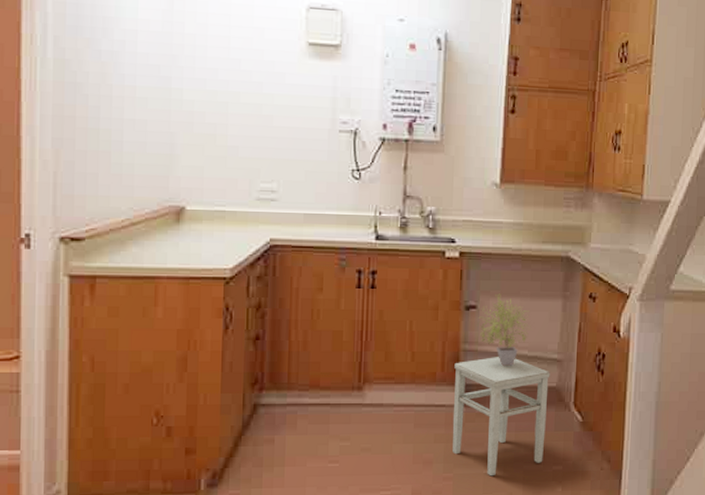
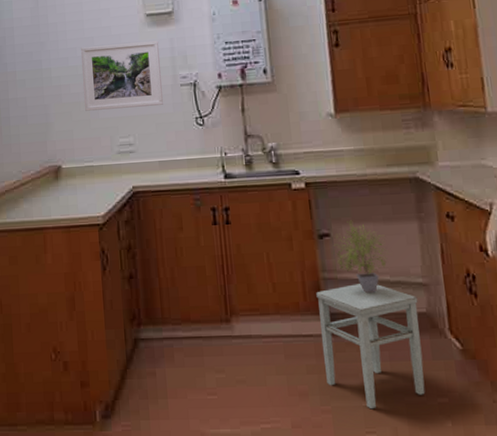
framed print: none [222,70,319,151] -> present [81,40,163,111]

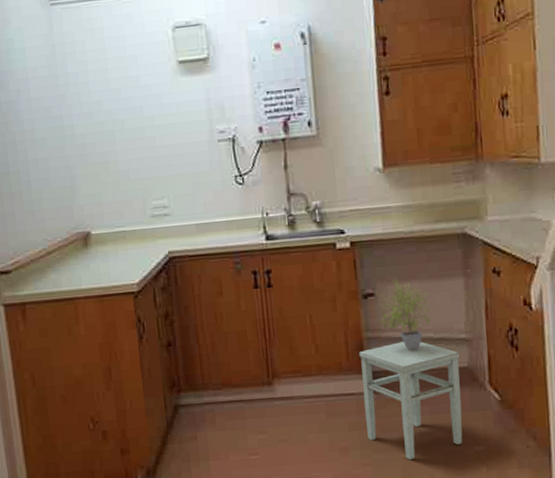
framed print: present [81,40,163,111] -> none [106,91,199,172]

